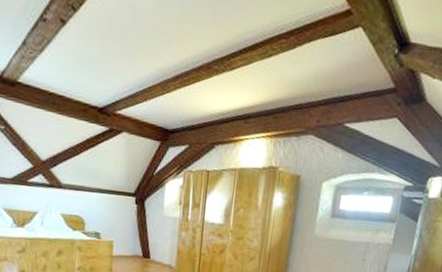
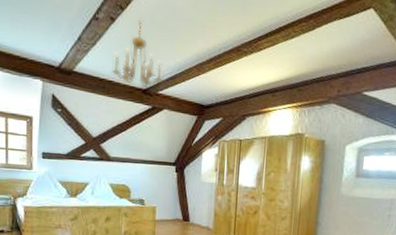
chandelier: none [62,25,122,106] -> present [111,20,163,87]

